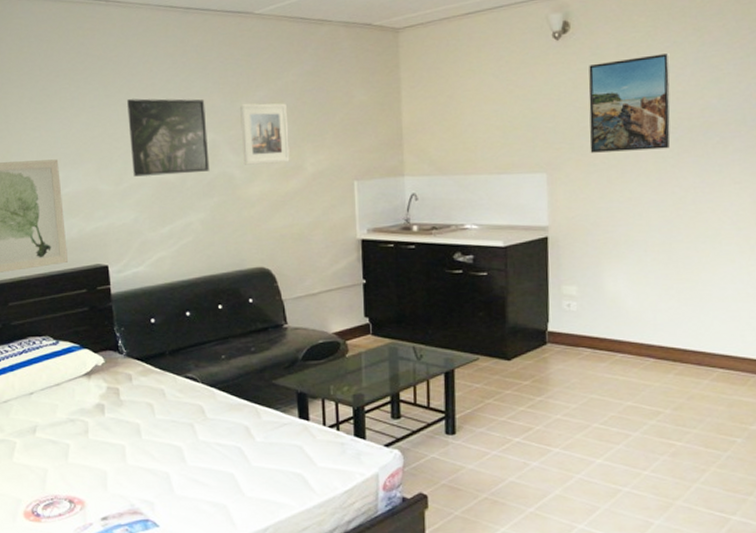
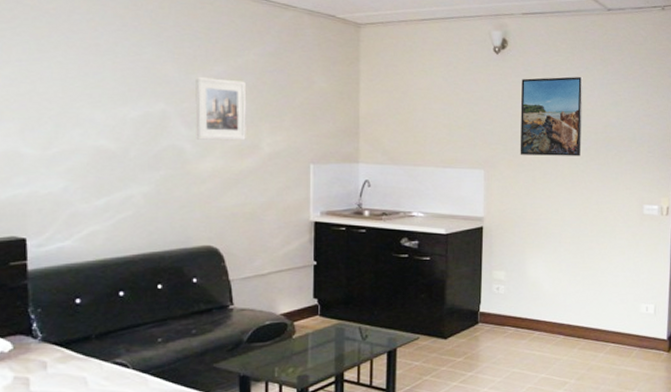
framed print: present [127,98,210,177] -> none [64,57,158,143]

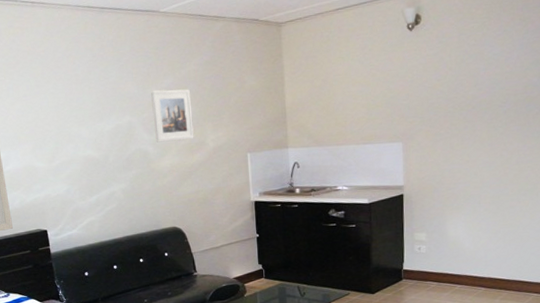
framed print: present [520,77,583,156] -> none [436,41,501,125]

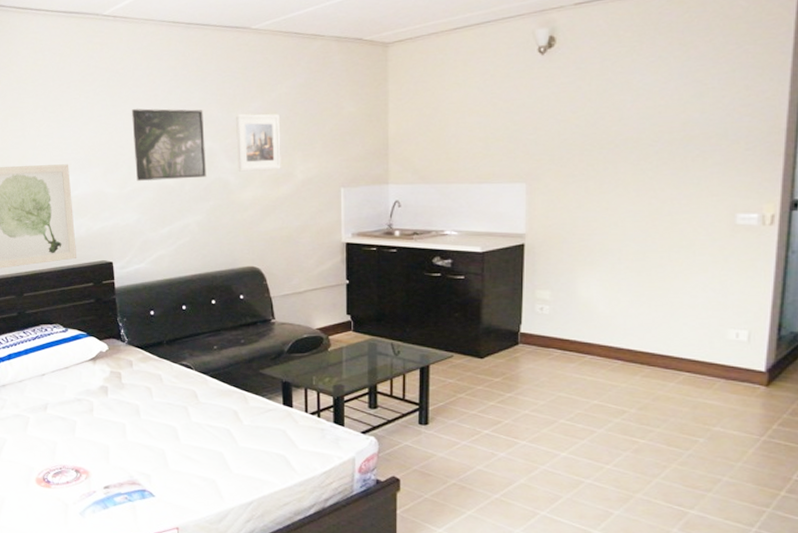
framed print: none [55,87,128,155] -> present [132,108,207,181]

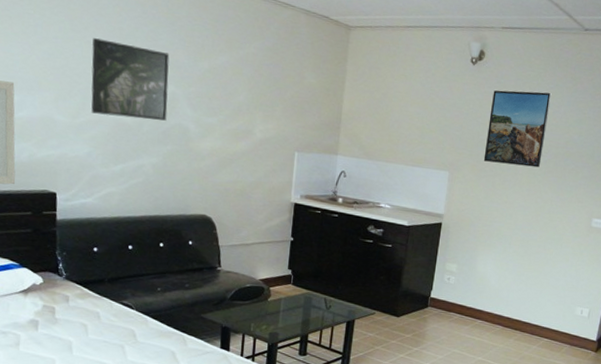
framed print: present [236,113,281,172] -> none [199,64,245,126]
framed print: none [569,68,654,164] -> present [483,90,552,168]

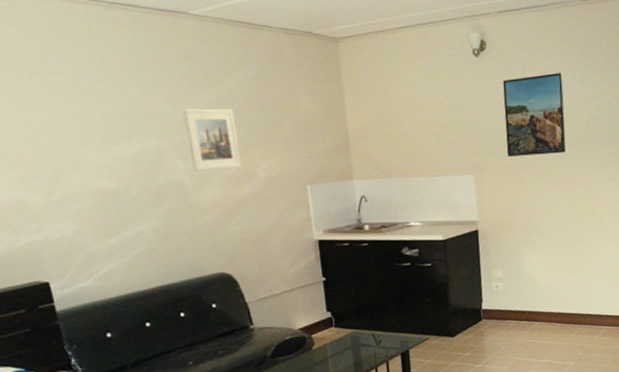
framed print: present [91,38,170,121] -> none [50,100,157,186]
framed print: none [199,64,245,126] -> present [183,107,242,172]

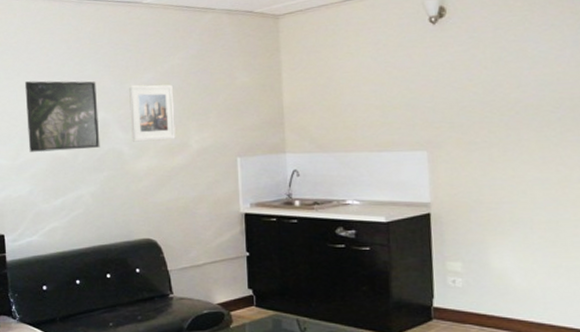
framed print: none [50,100,157,186] -> present [25,81,100,152]
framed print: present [503,73,566,157] -> none [466,36,553,132]

